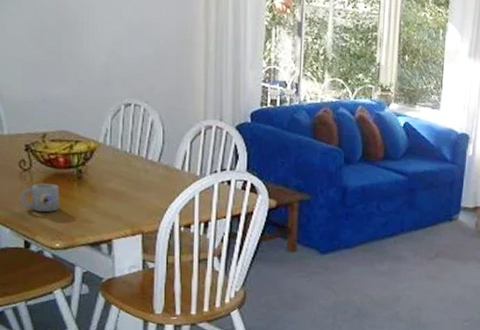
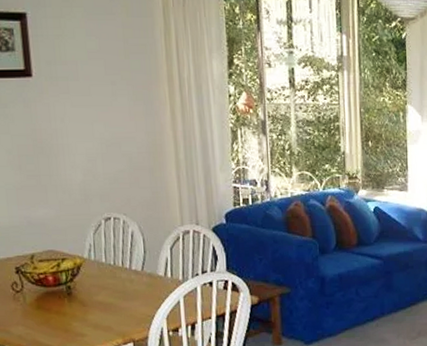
mug: present [20,183,60,212] -> none [15,302,54,330]

